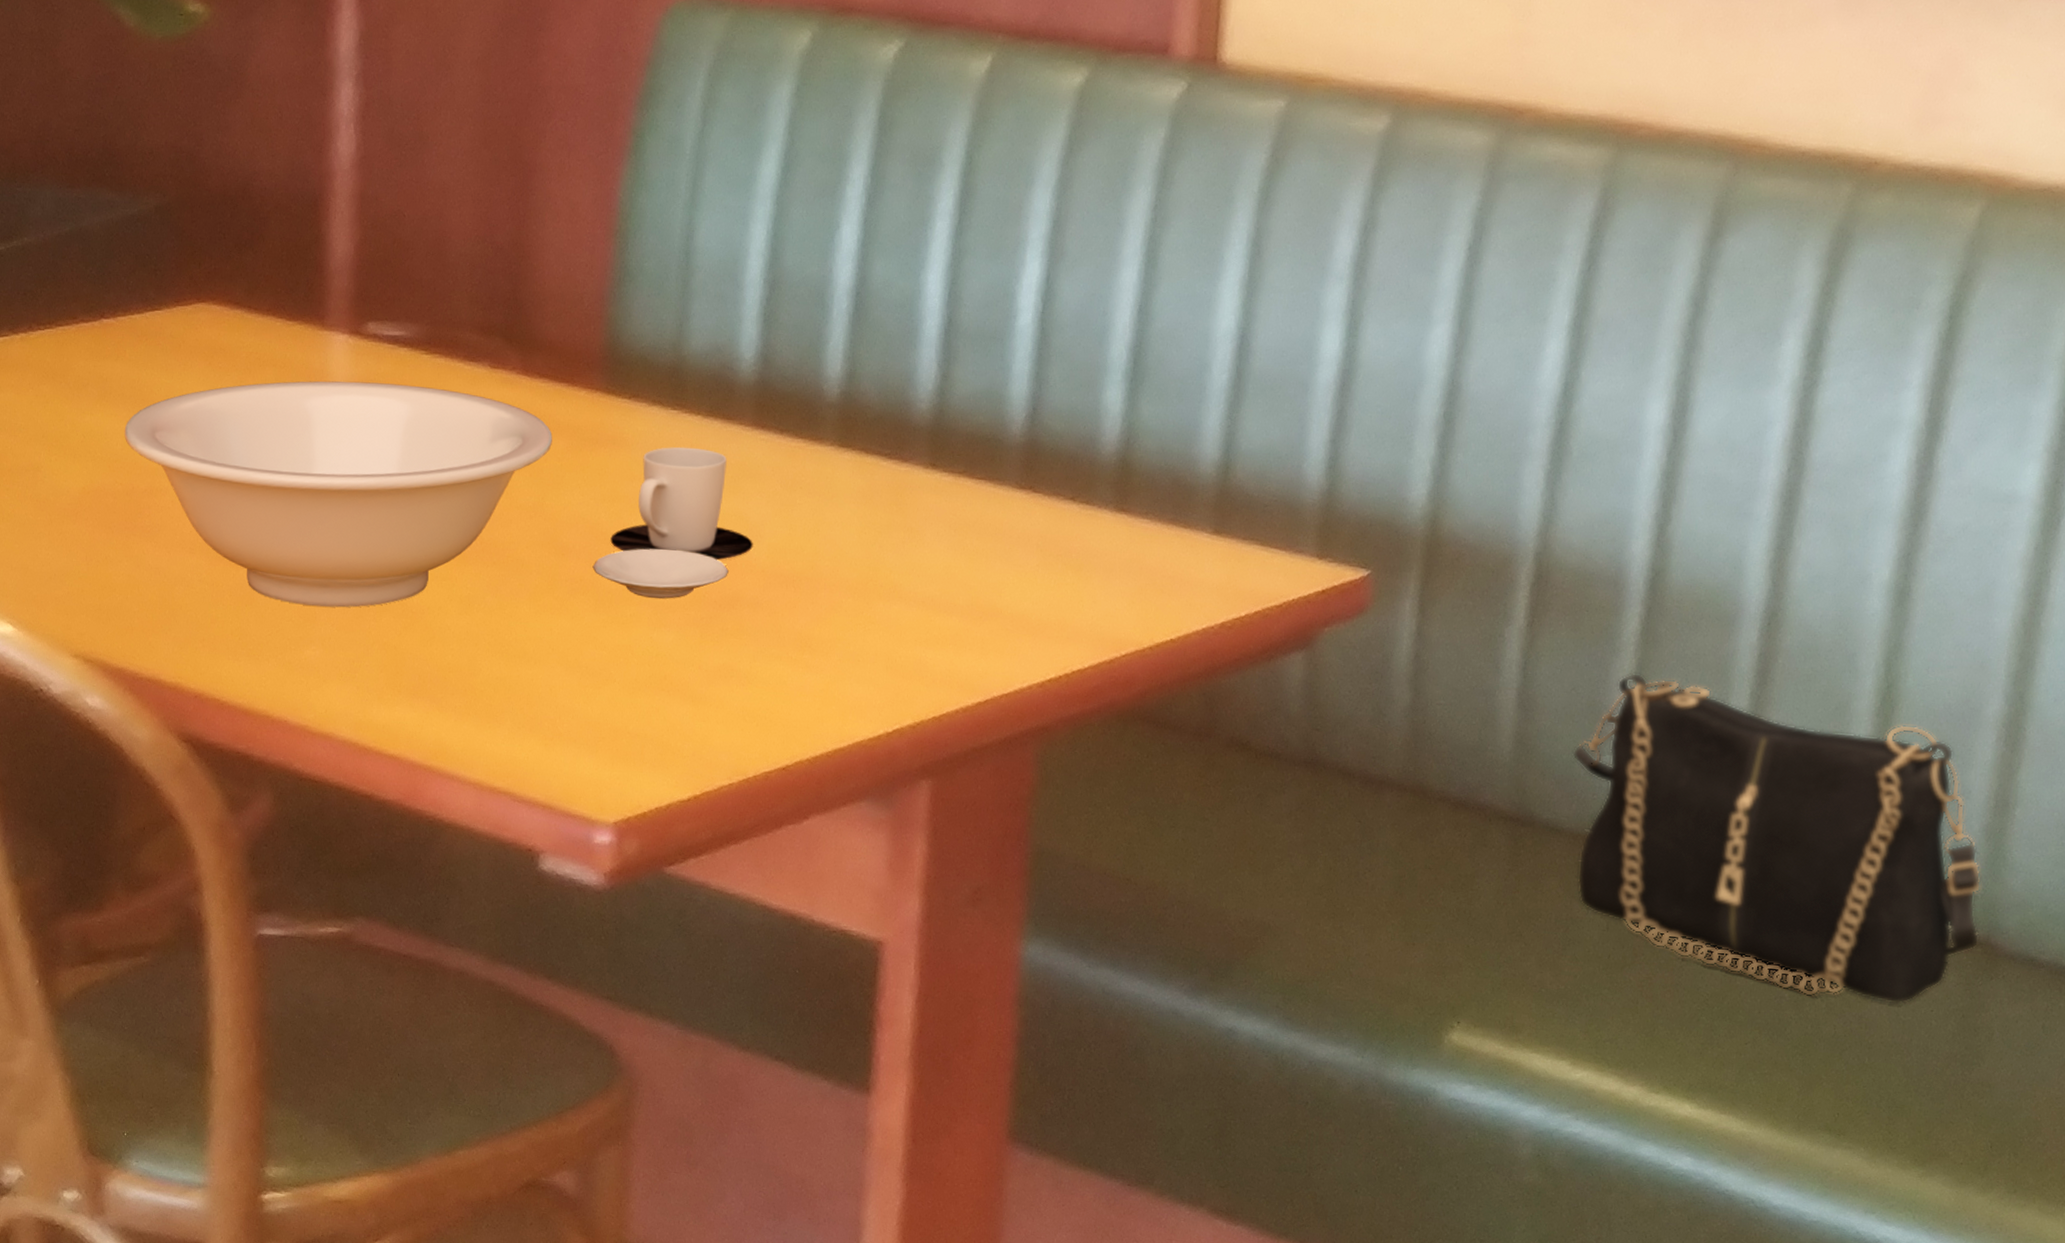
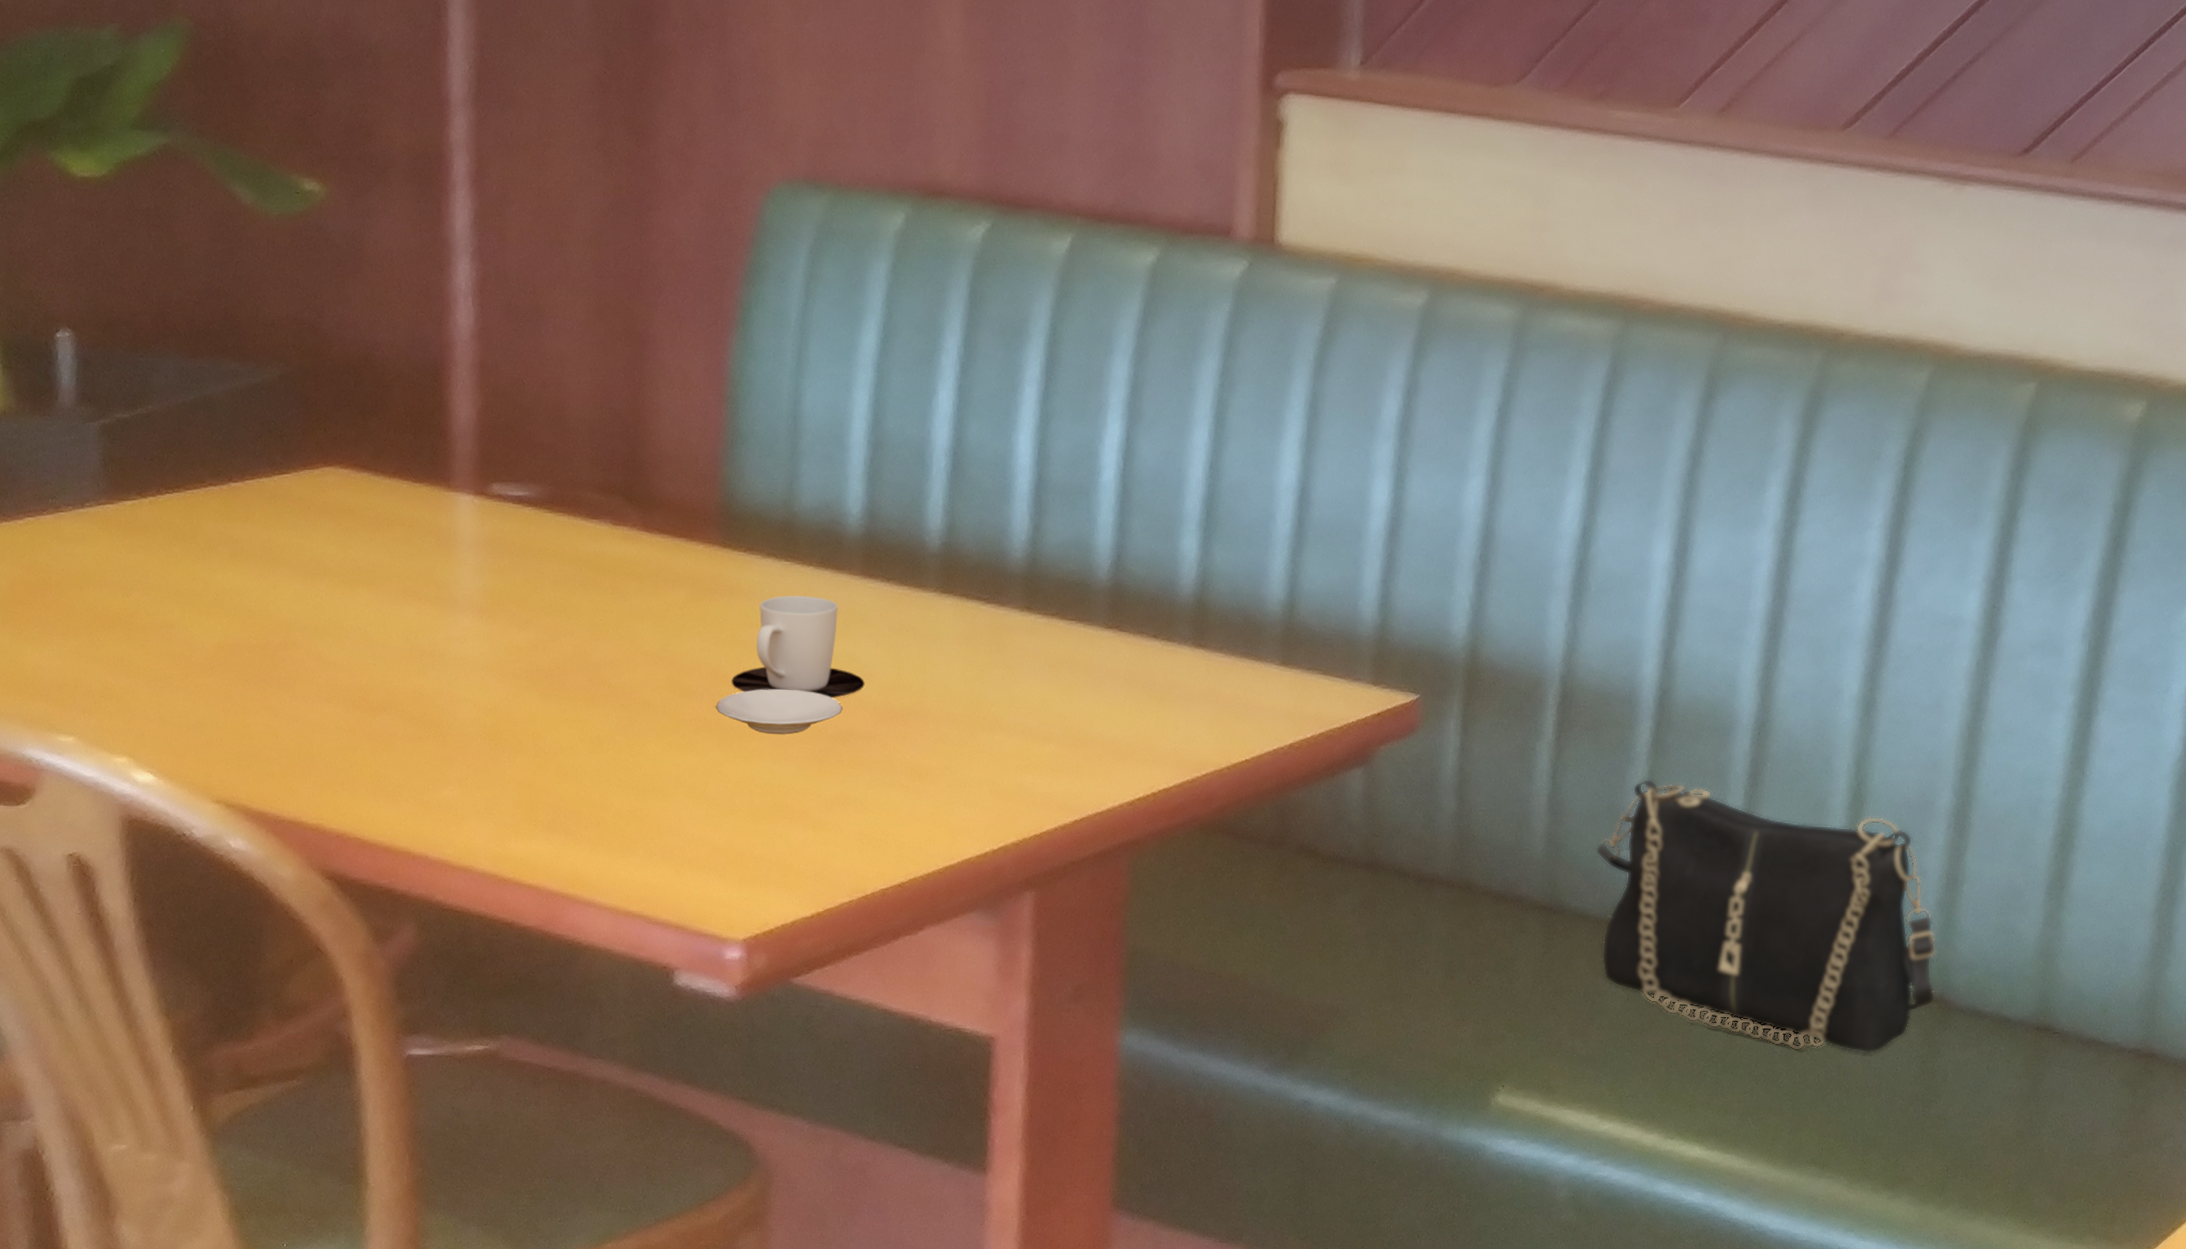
decorative bowl: present [124,381,553,608] -> none [256,539,673,750]

